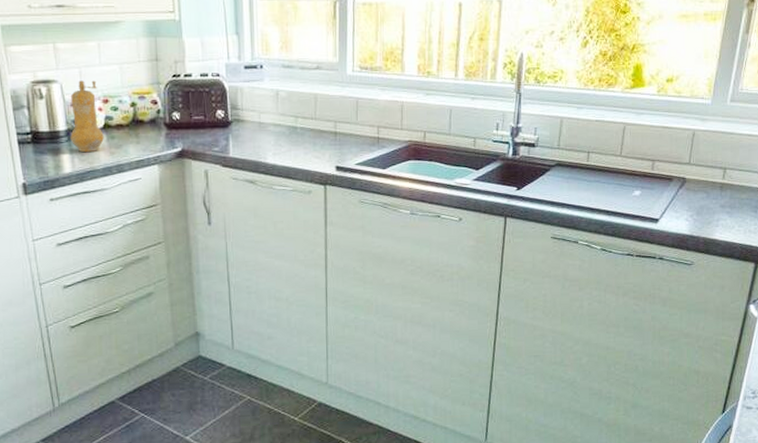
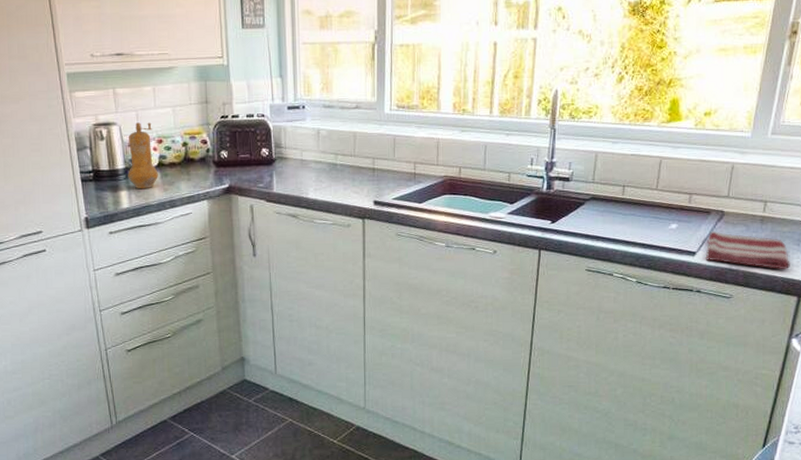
dish towel: none [667,198,748,237] -> present [705,231,790,270]

